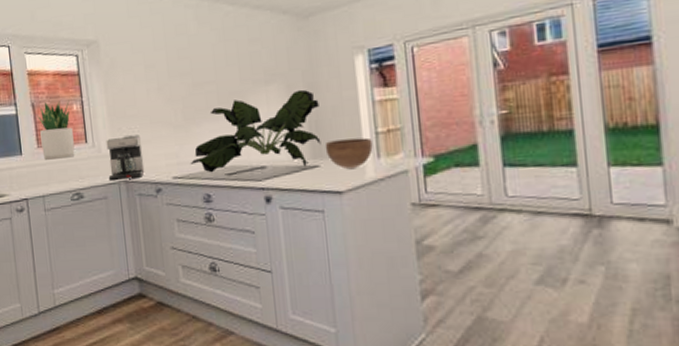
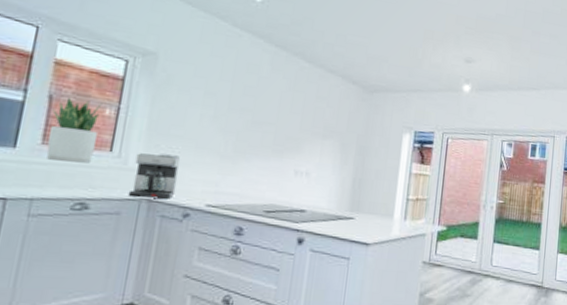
plant: present [190,89,321,173] -> none [228,145,366,217]
bowl: present [325,137,373,170] -> none [362,198,403,226]

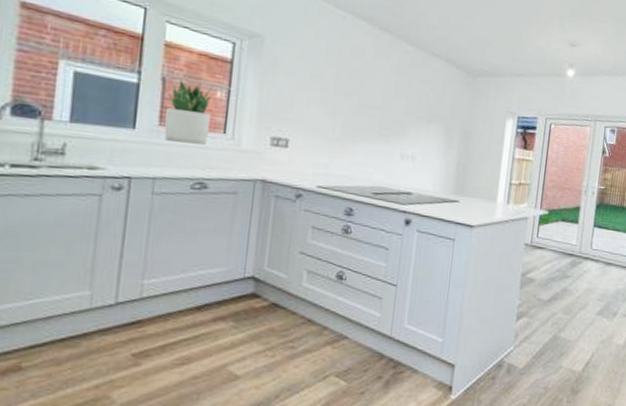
coffee maker: present [128,153,181,199] -> none [243,135,291,180]

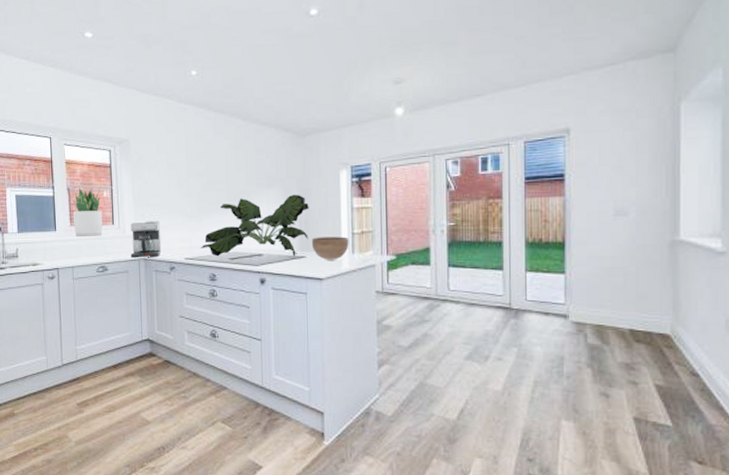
coffee maker: none [243,135,291,180] -> present [130,222,162,258]
plant: none [338,129,470,200] -> present [200,194,309,257]
bowl: none [466,182,506,209] -> present [311,236,349,261]

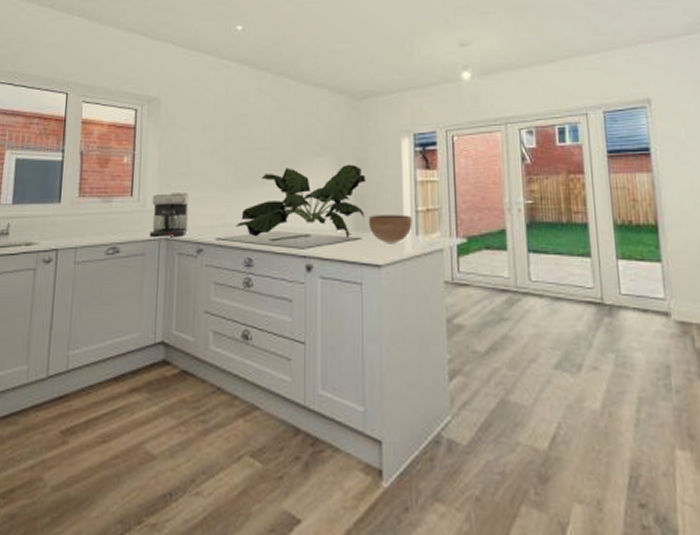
planter: present [72,187,103,237] -> none [83,152,121,210]

